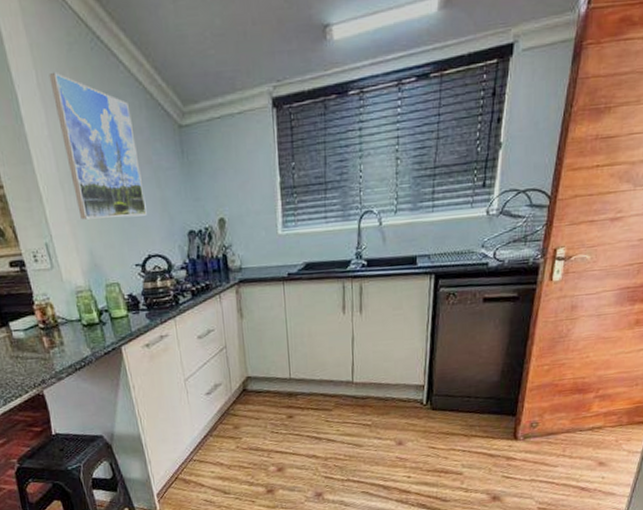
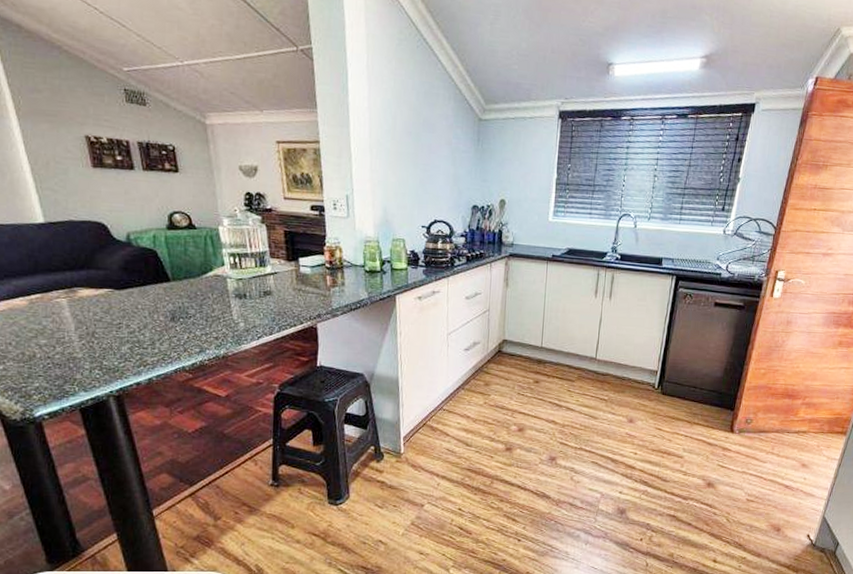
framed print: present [49,71,147,220] -> none [377,58,441,187]

